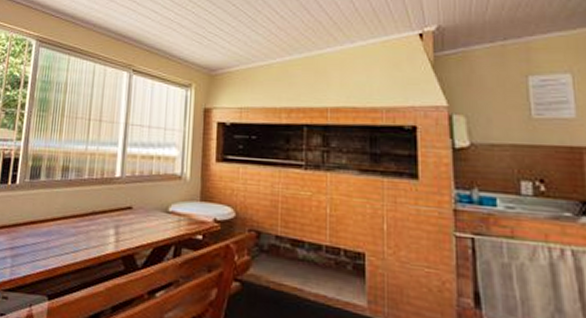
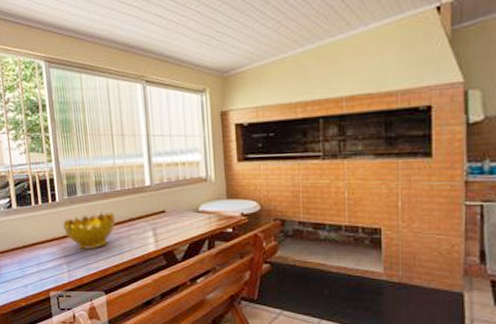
decorative bowl: none [17,200,76,243] -> present [62,212,115,250]

